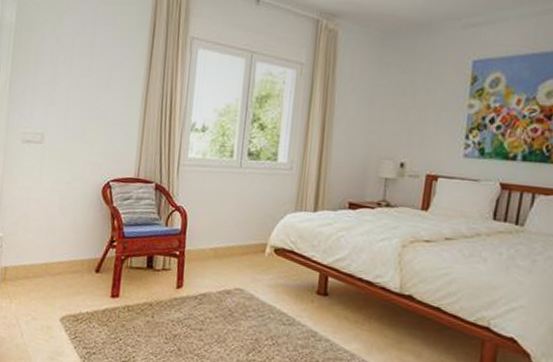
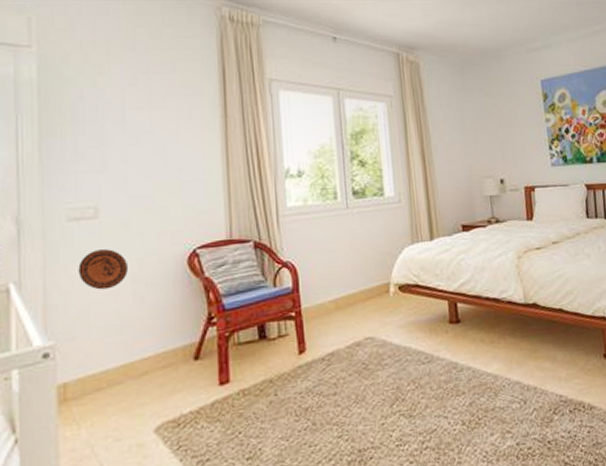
decorative plate: none [24,169,59,202] -> present [78,249,128,290]

